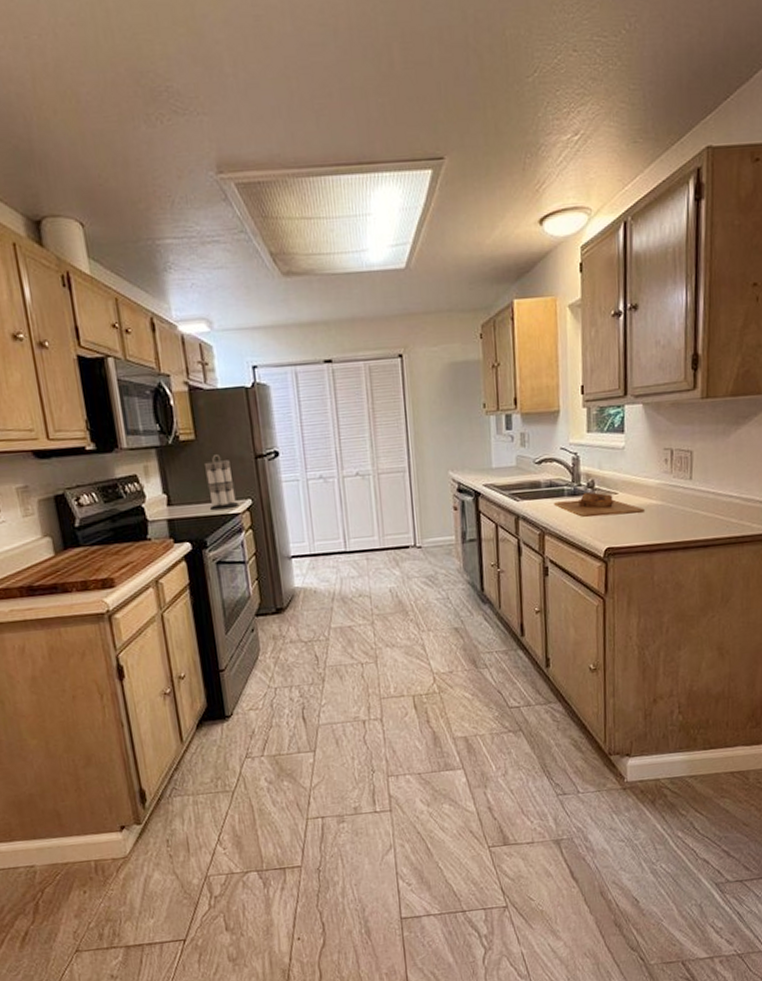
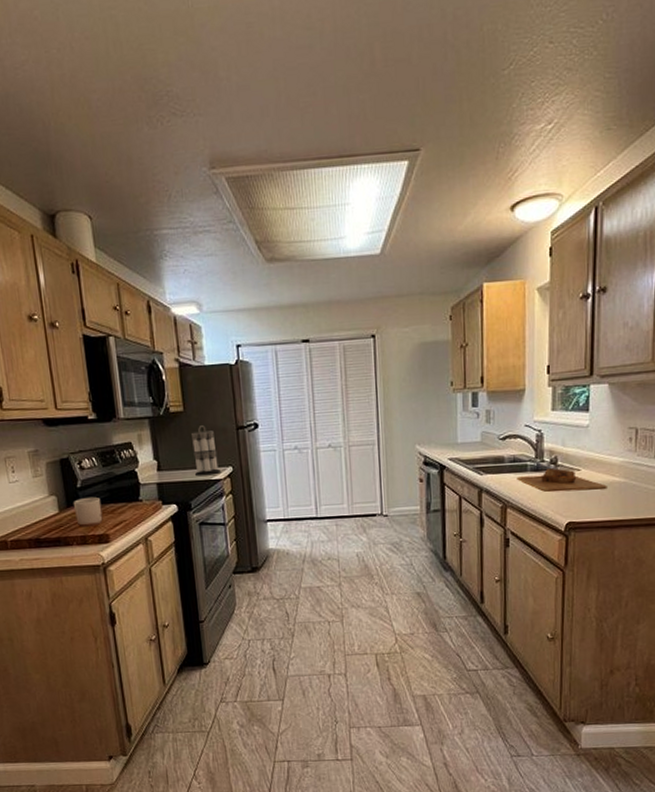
mug: none [70,536,106,572] -> present [73,496,103,528]

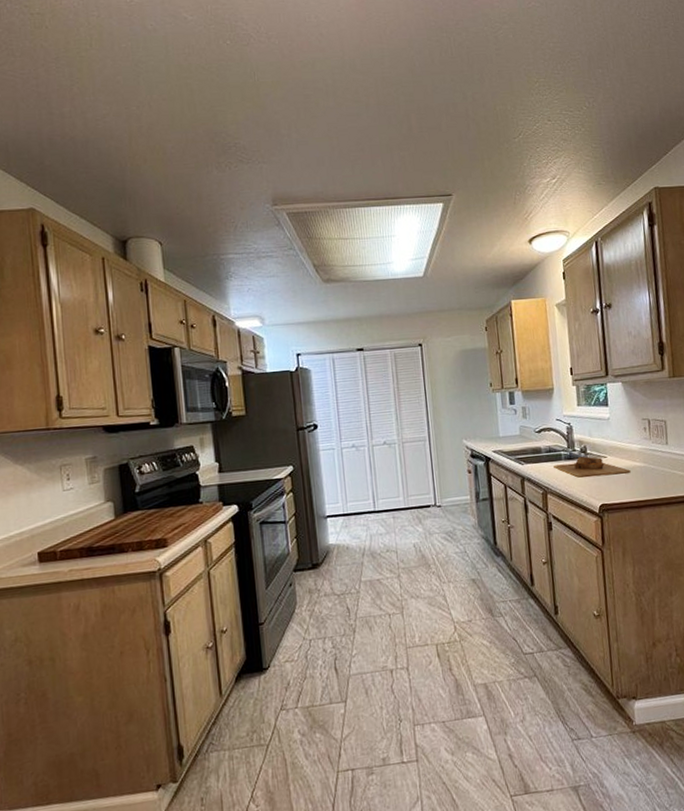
mug: present [73,496,103,528] -> none [130,500,161,533]
spice rack: present [190,425,220,477] -> none [252,428,281,477]

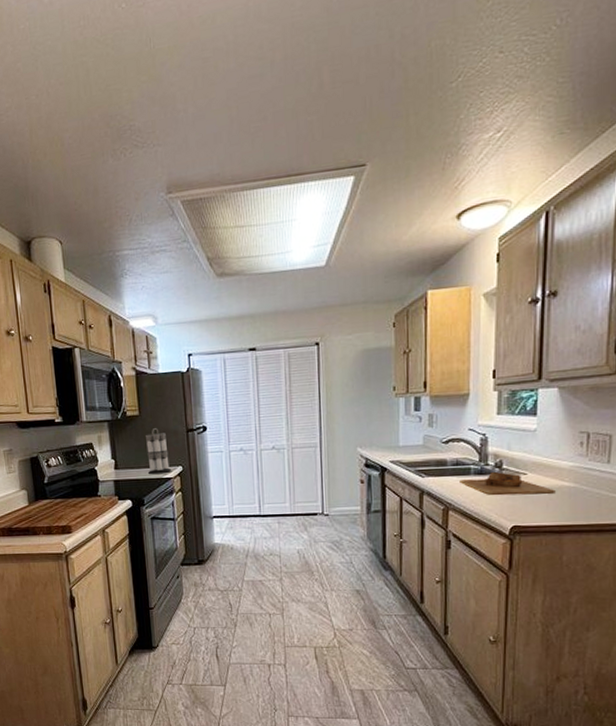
spice rack: none [252,428,281,477] -> present [145,428,171,475]

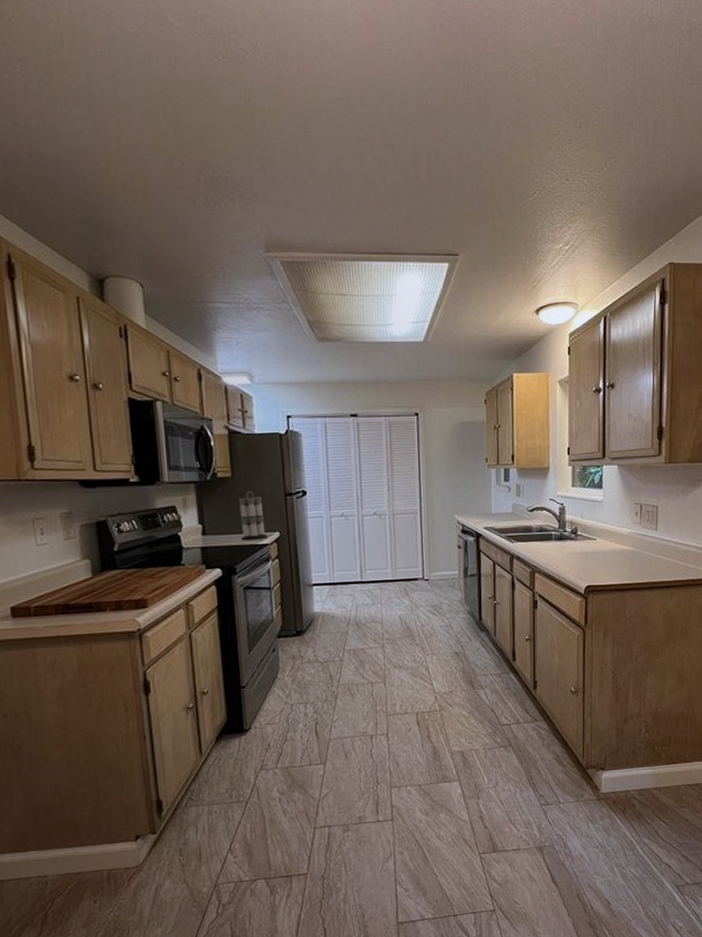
cutting board: present [460,472,555,495] -> none [543,538,619,558]

